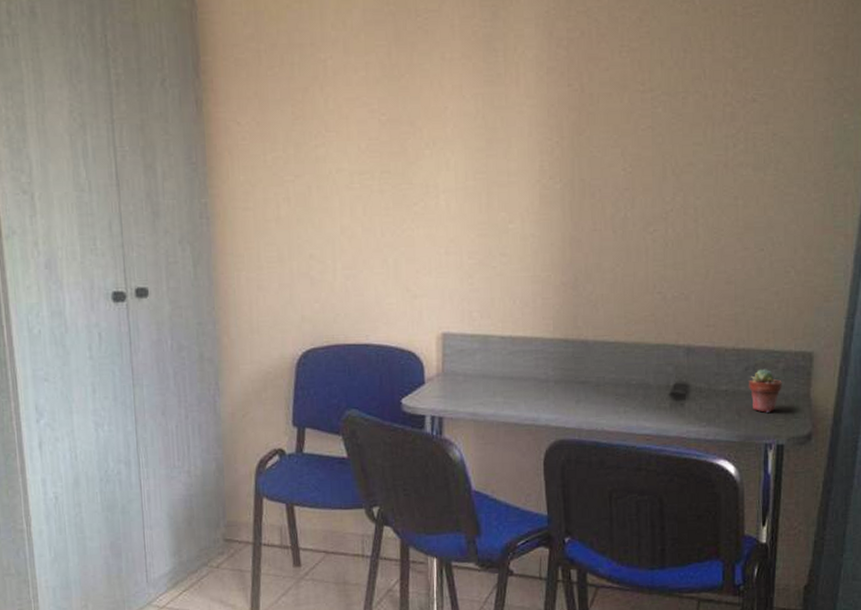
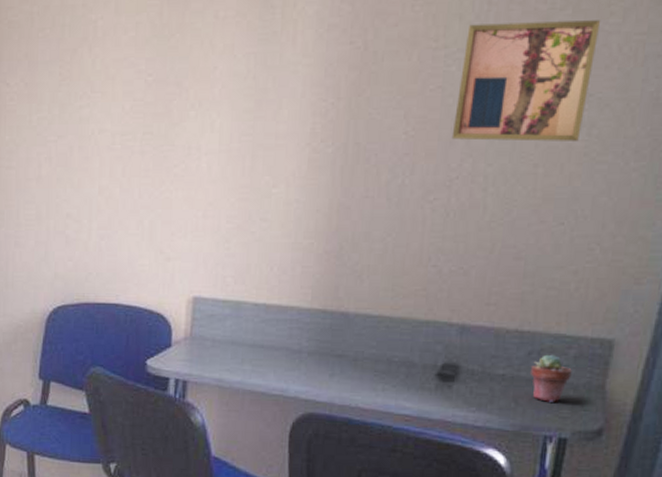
wall art: none [664,68,777,176] -> present [451,20,601,142]

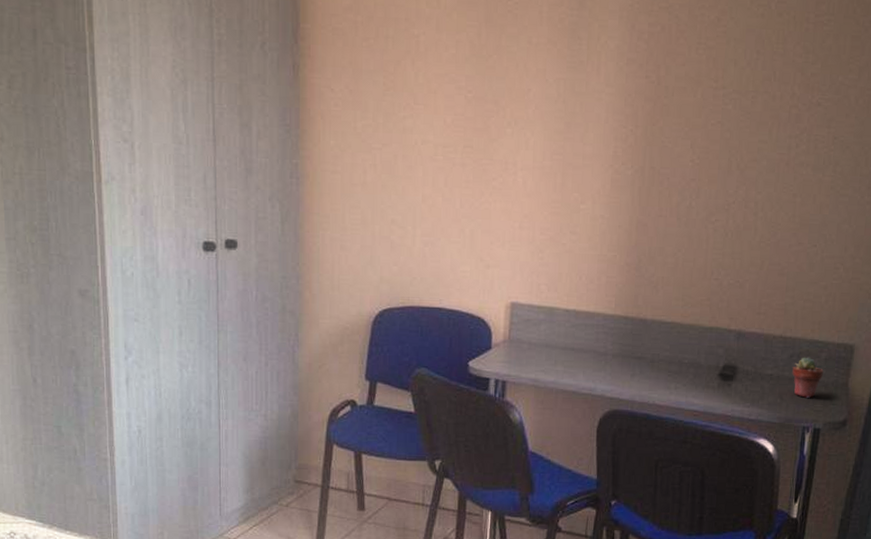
wall art: present [451,20,601,142] -> none [729,69,843,176]

